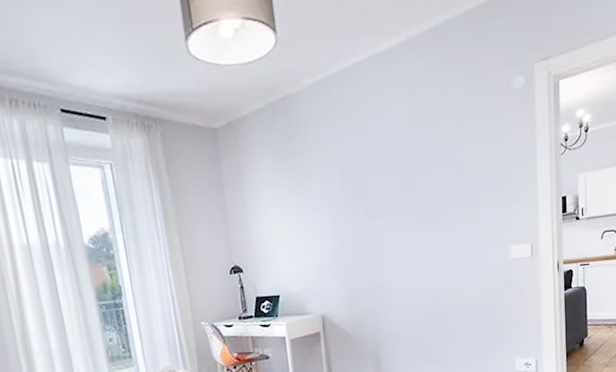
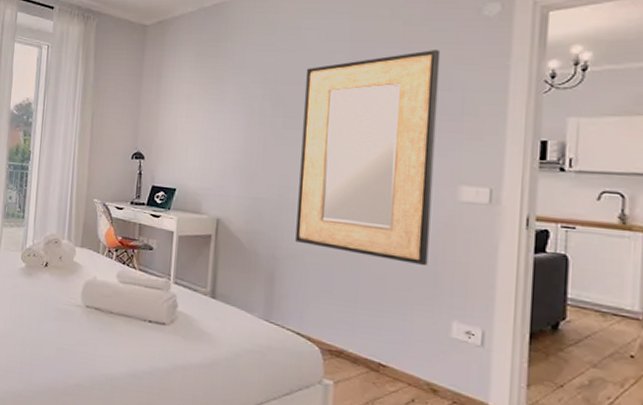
home mirror: none [377,125,494,322] -> present [295,50,441,266]

